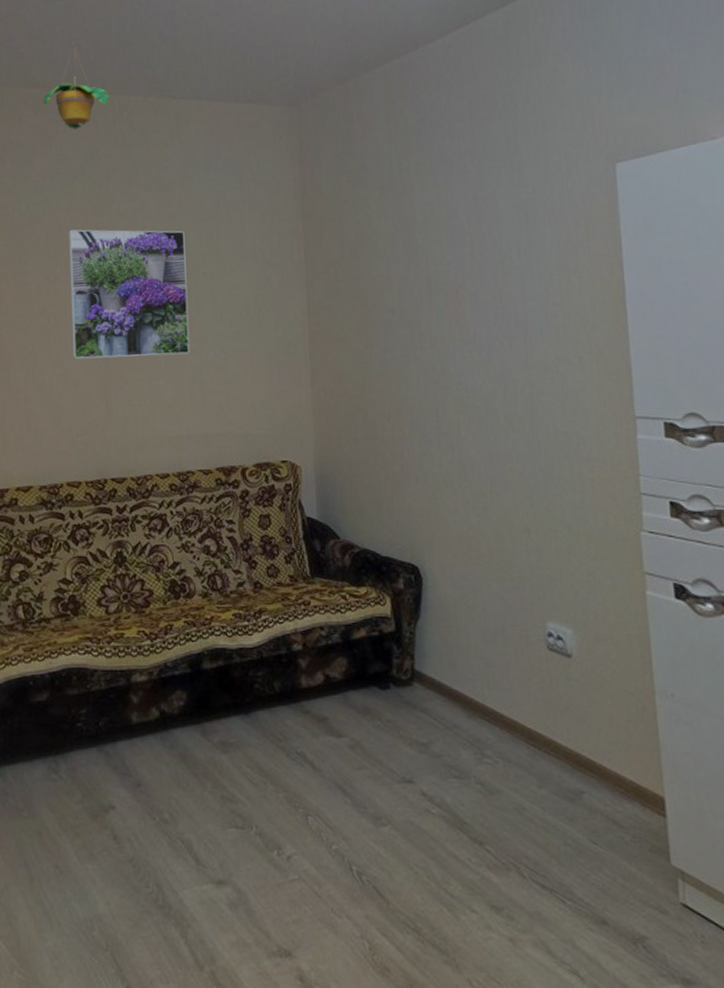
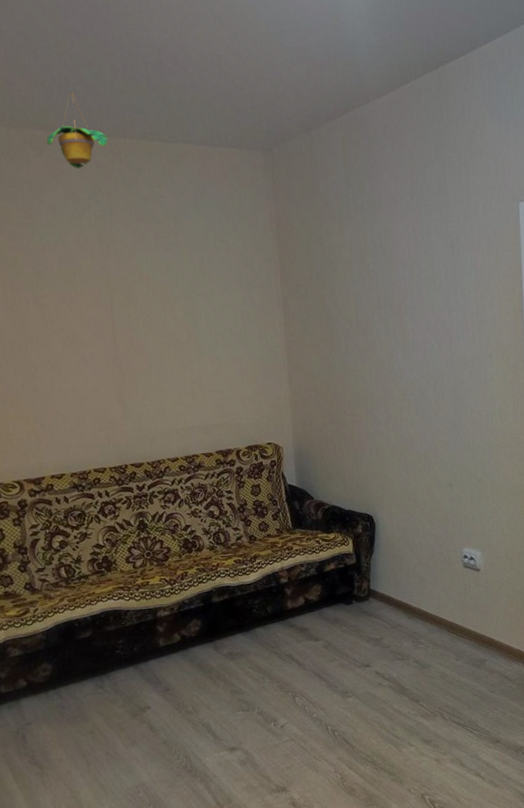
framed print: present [67,229,190,360] -> none [78,258,190,369]

